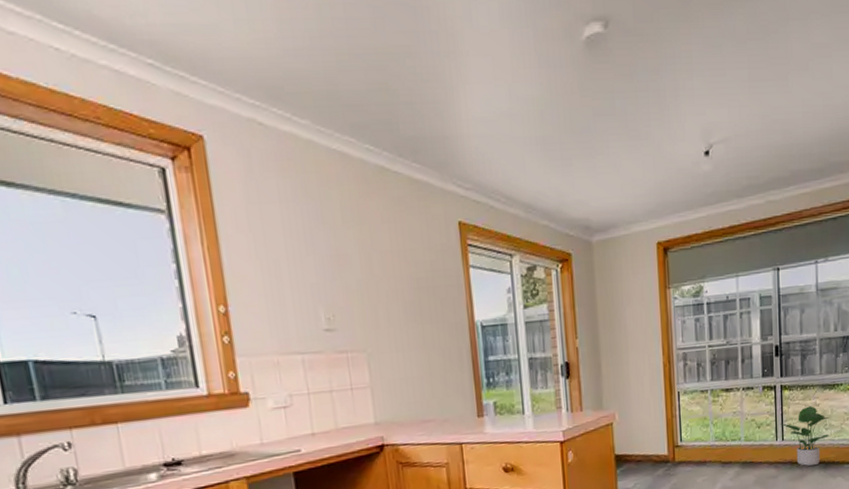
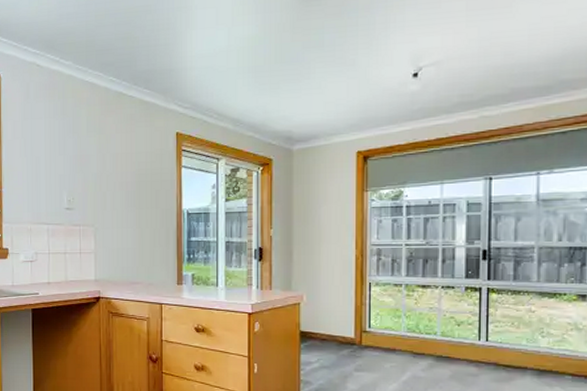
potted plant: present [781,406,830,467] -> none [485,312,547,371]

